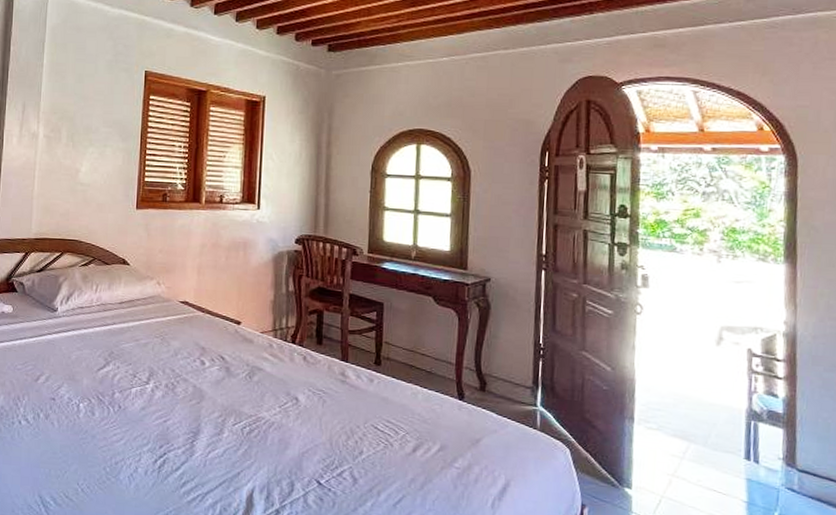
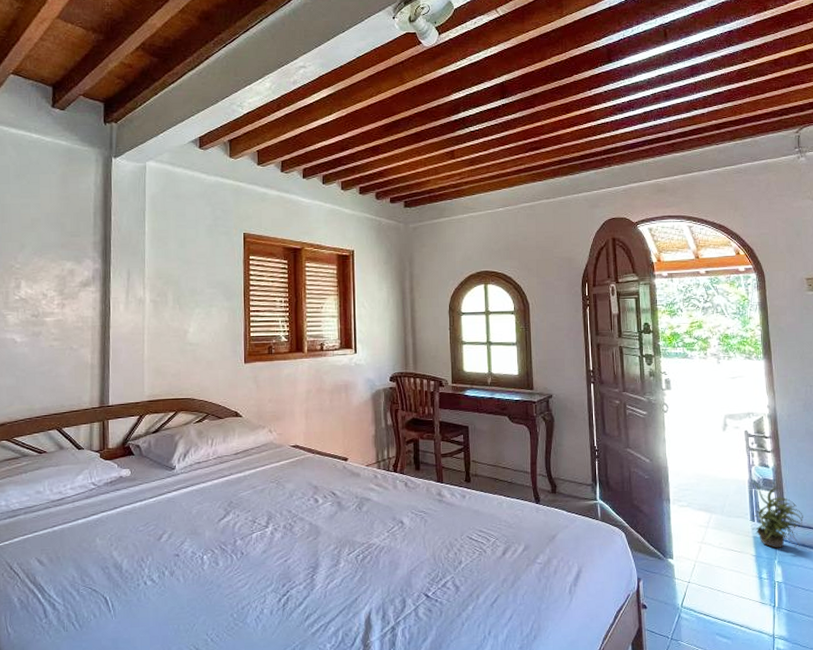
potted plant: none [744,412,823,502] -> present [749,482,803,548]

